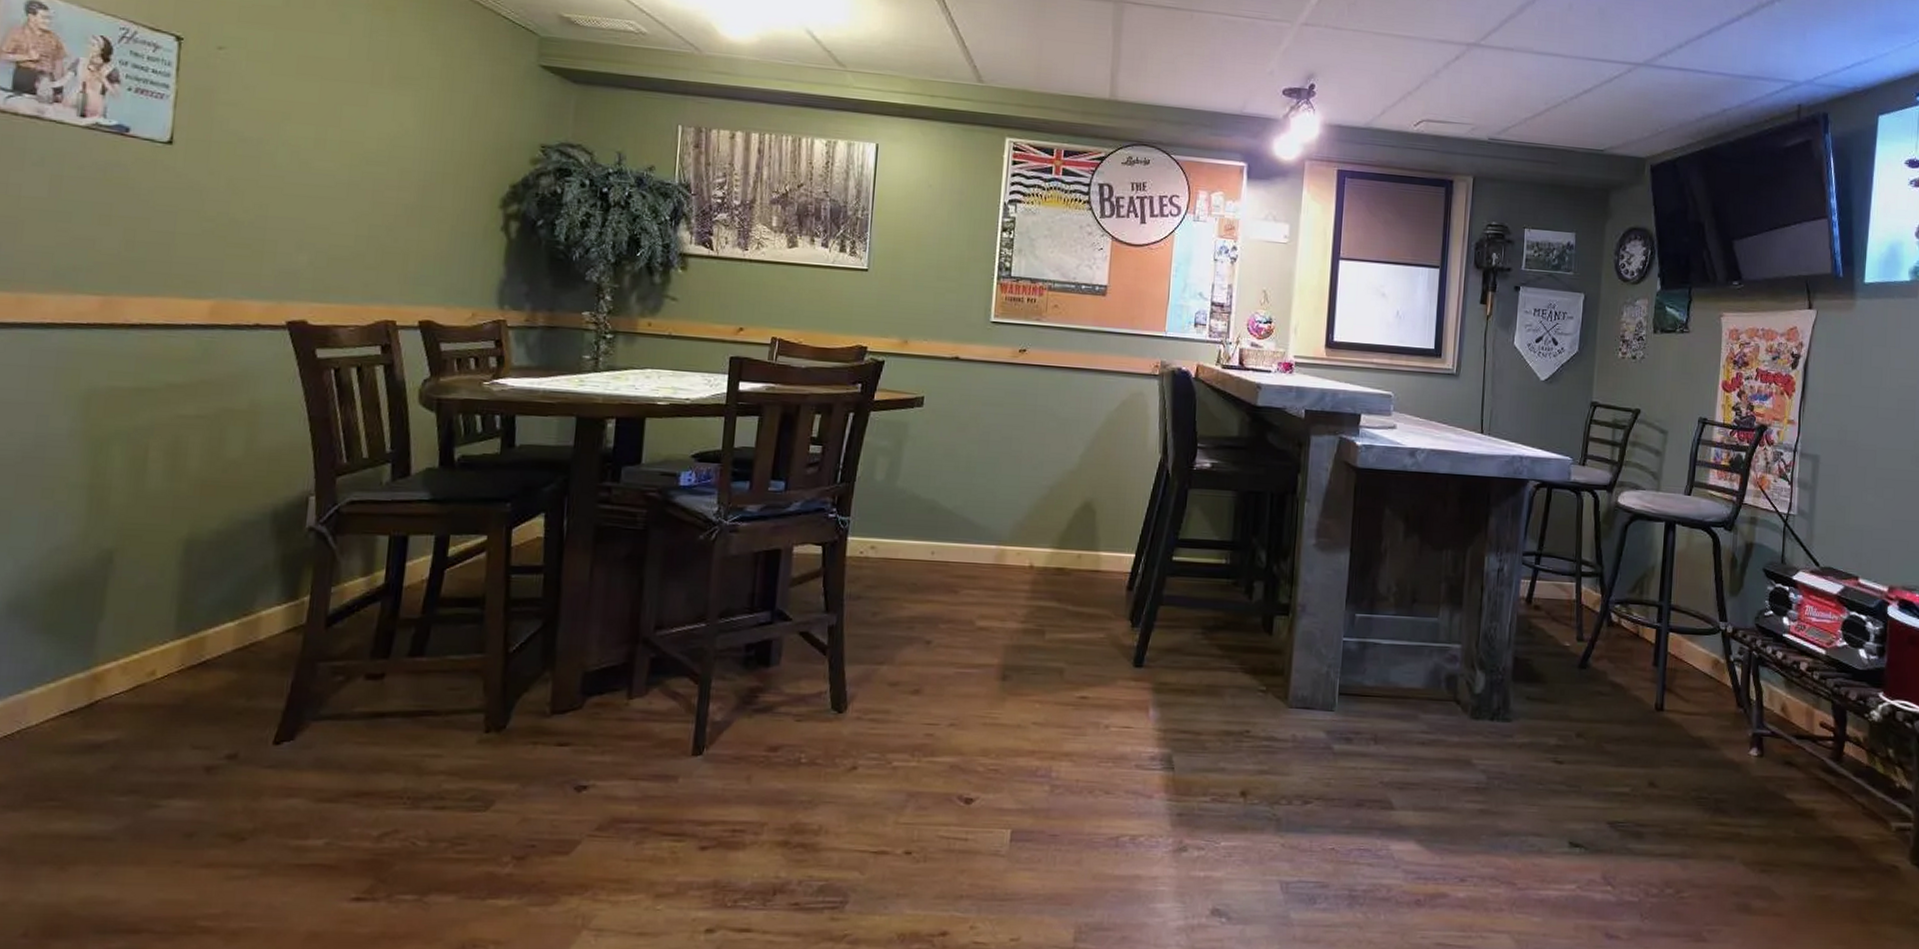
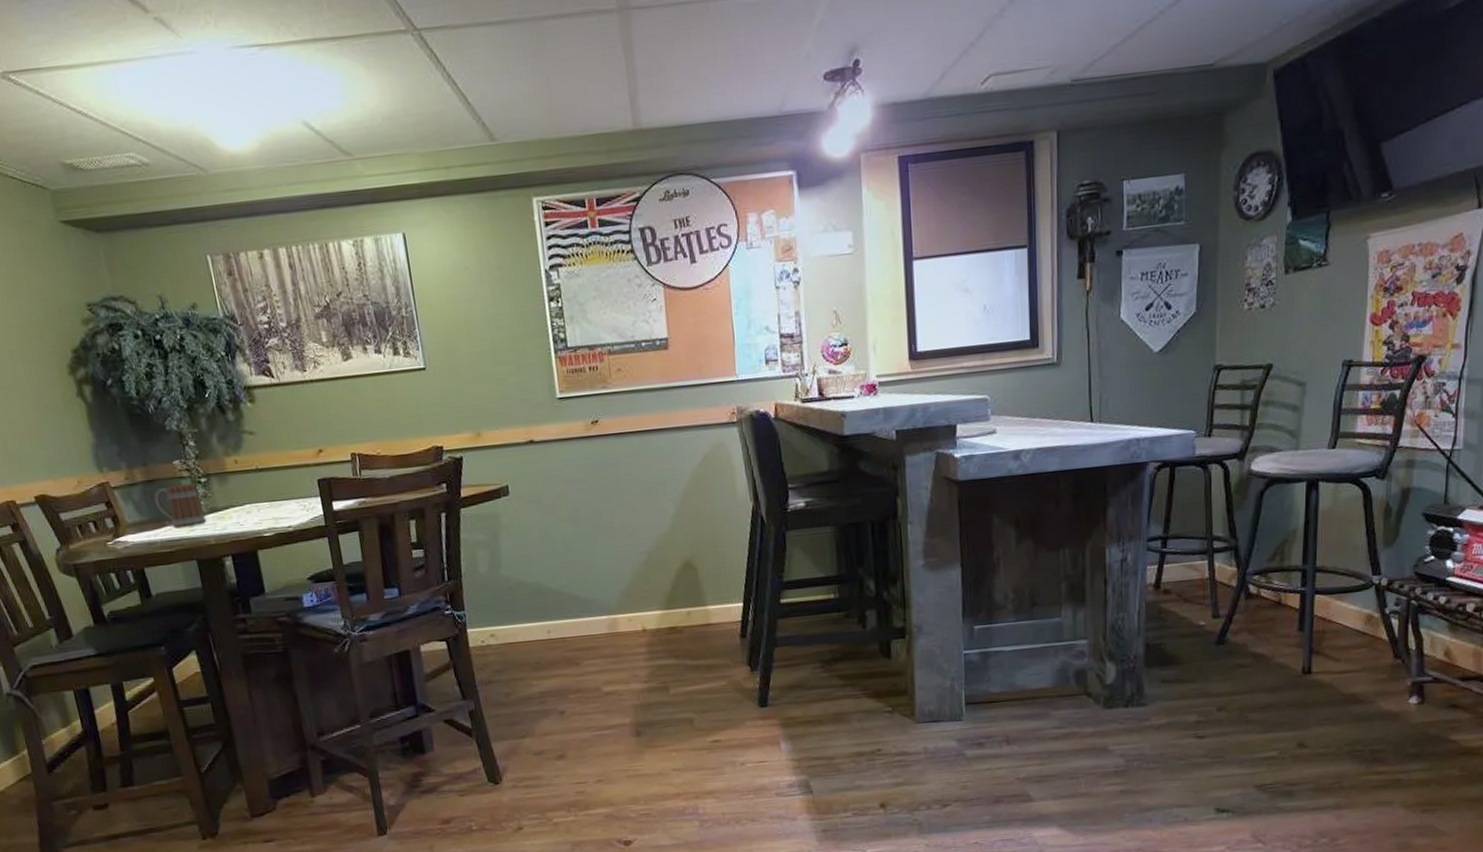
beer mug: none [549,336,601,382] -> present [154,484,207,529]

